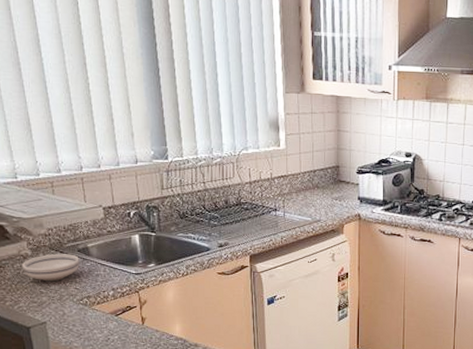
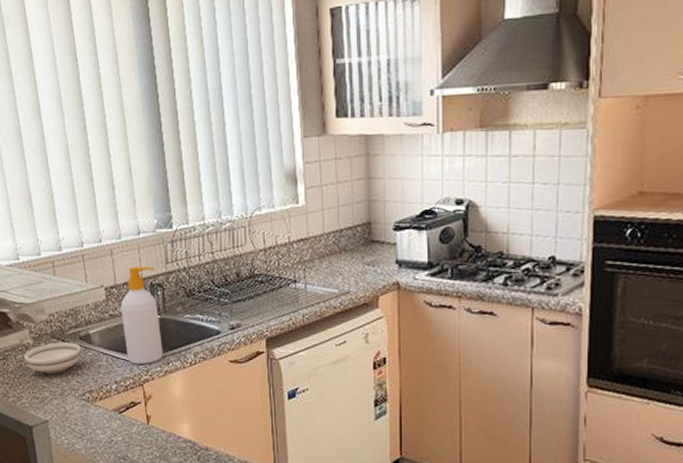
soap bottle: none [118,190,158,274] -> present [120,266,163,364]

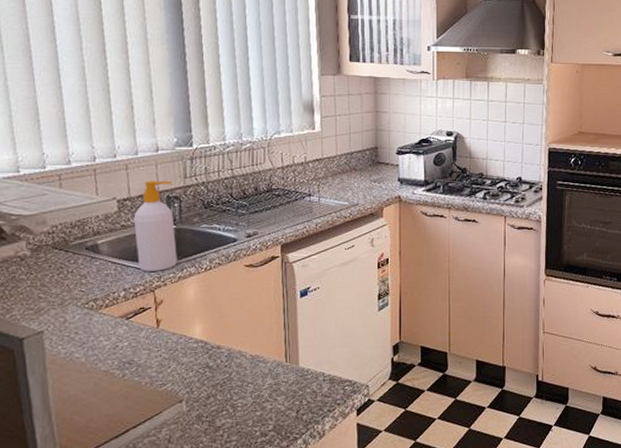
bowl: present [23,342,81,375] -> none [18,253,87,285]

